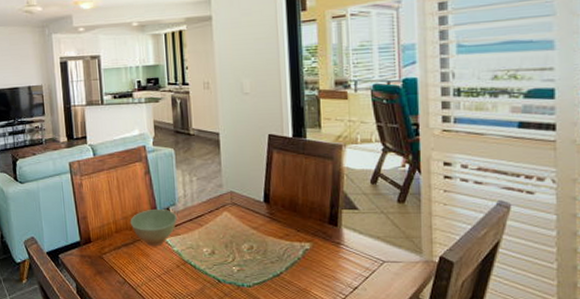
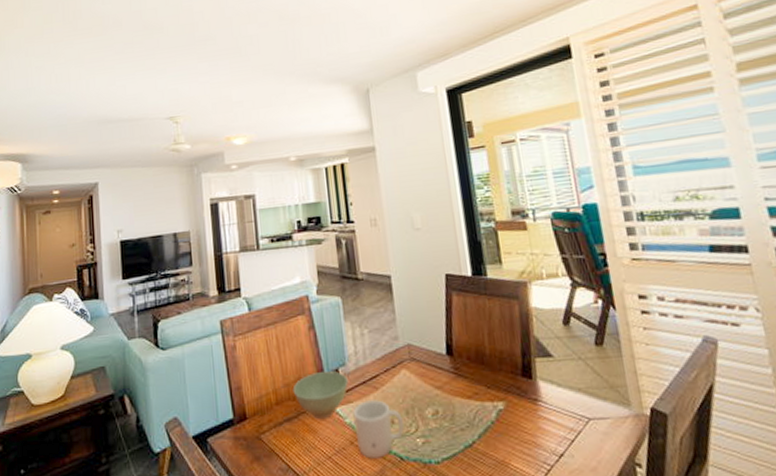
mug: none [180,234,223,279] -> present [353,400,404,459]

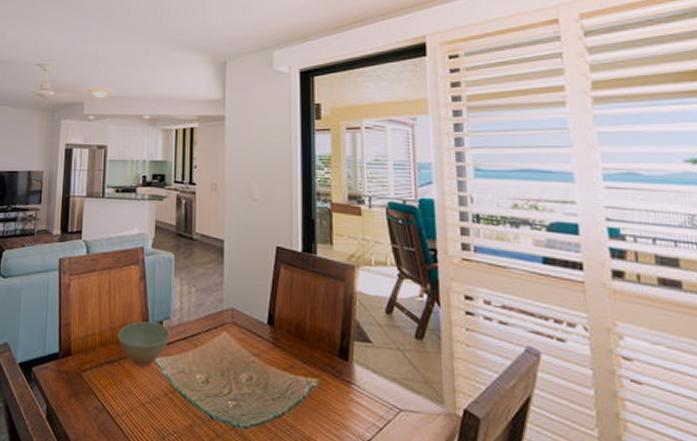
mug: present [353,400,404,459] -> none [170,356,217,414]

